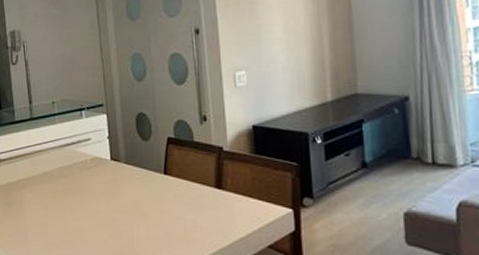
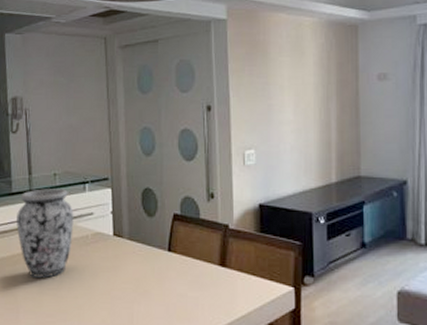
vase: none [21,116,73,201] -> present [16,189,74,278]

